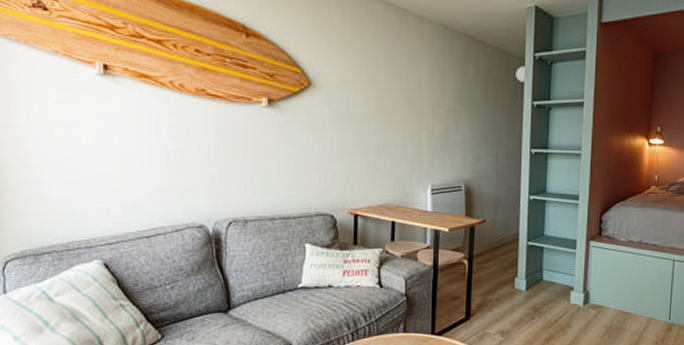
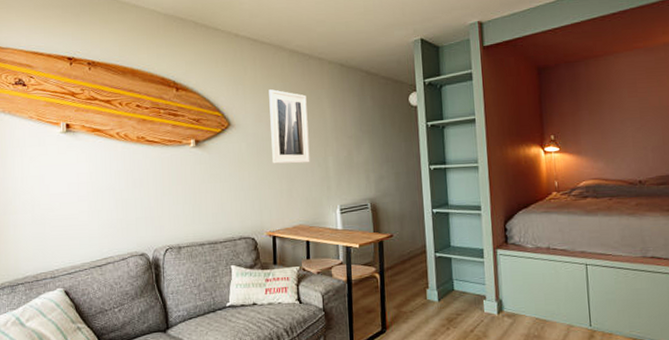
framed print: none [359,47,402,136] -> present [269,89,310,164]

